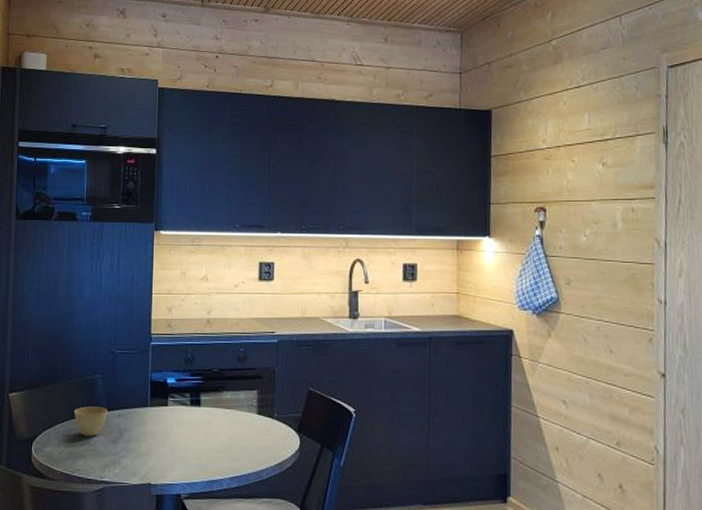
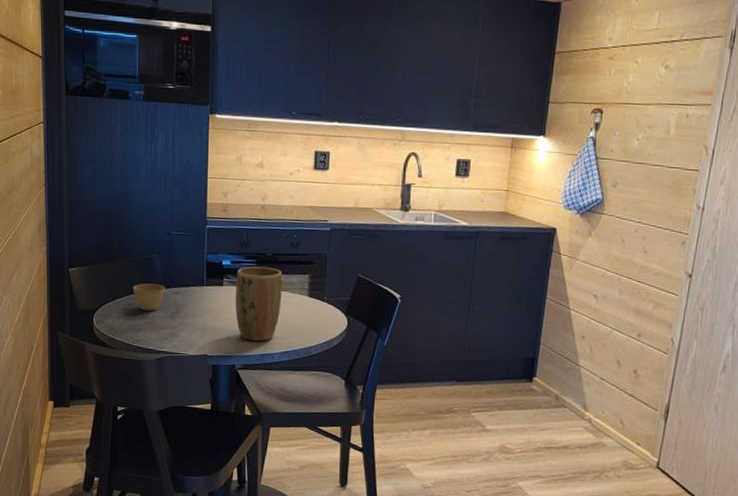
plant pot: none [180,384,230,466] -> present [235,266,283,342]

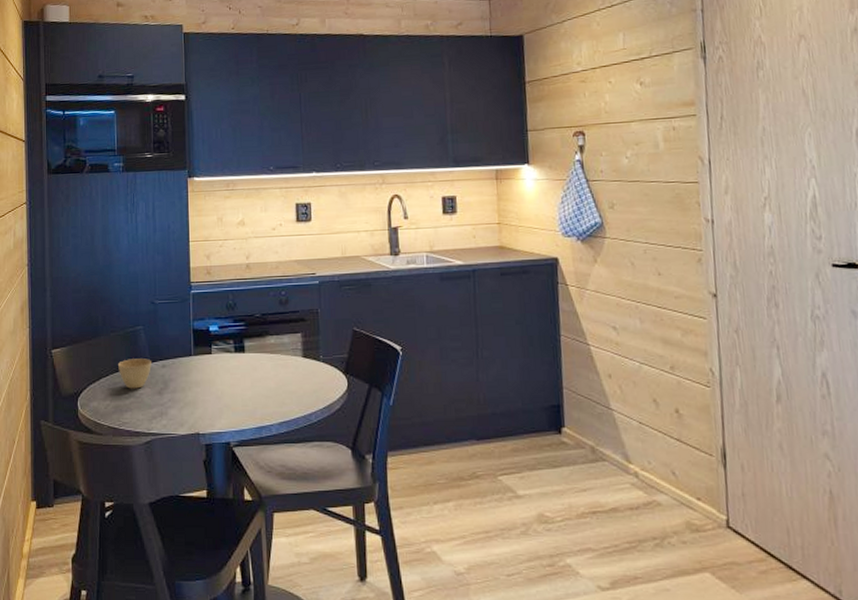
plant pot: present [235,266,283,342] -> none [224,329,275,413]

